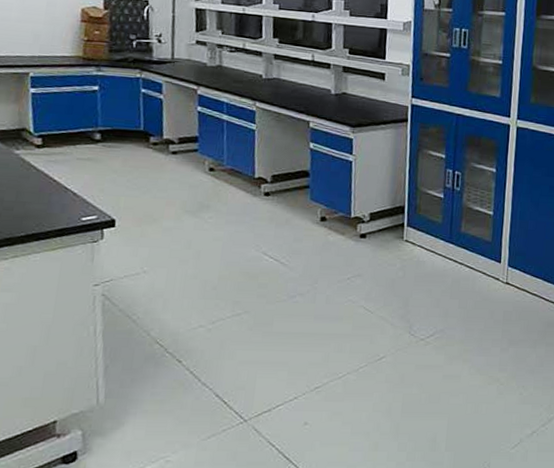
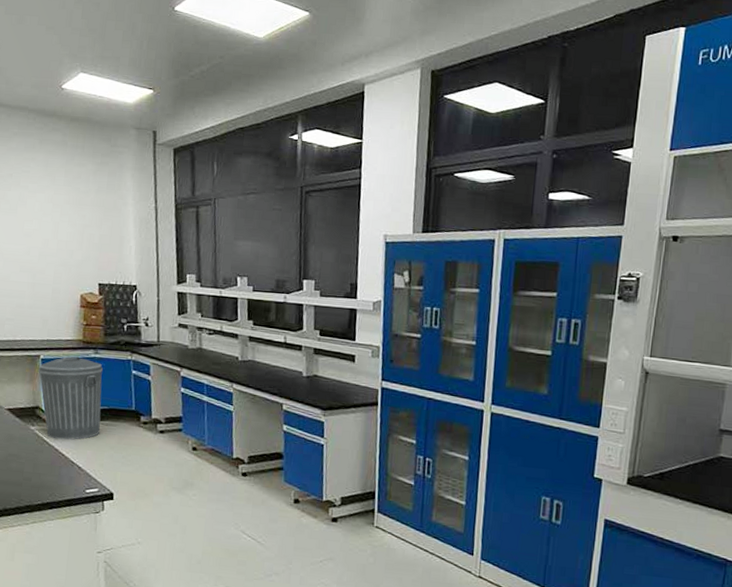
trash can: none [26,73,106,165] -> present [38,356,103,440]

